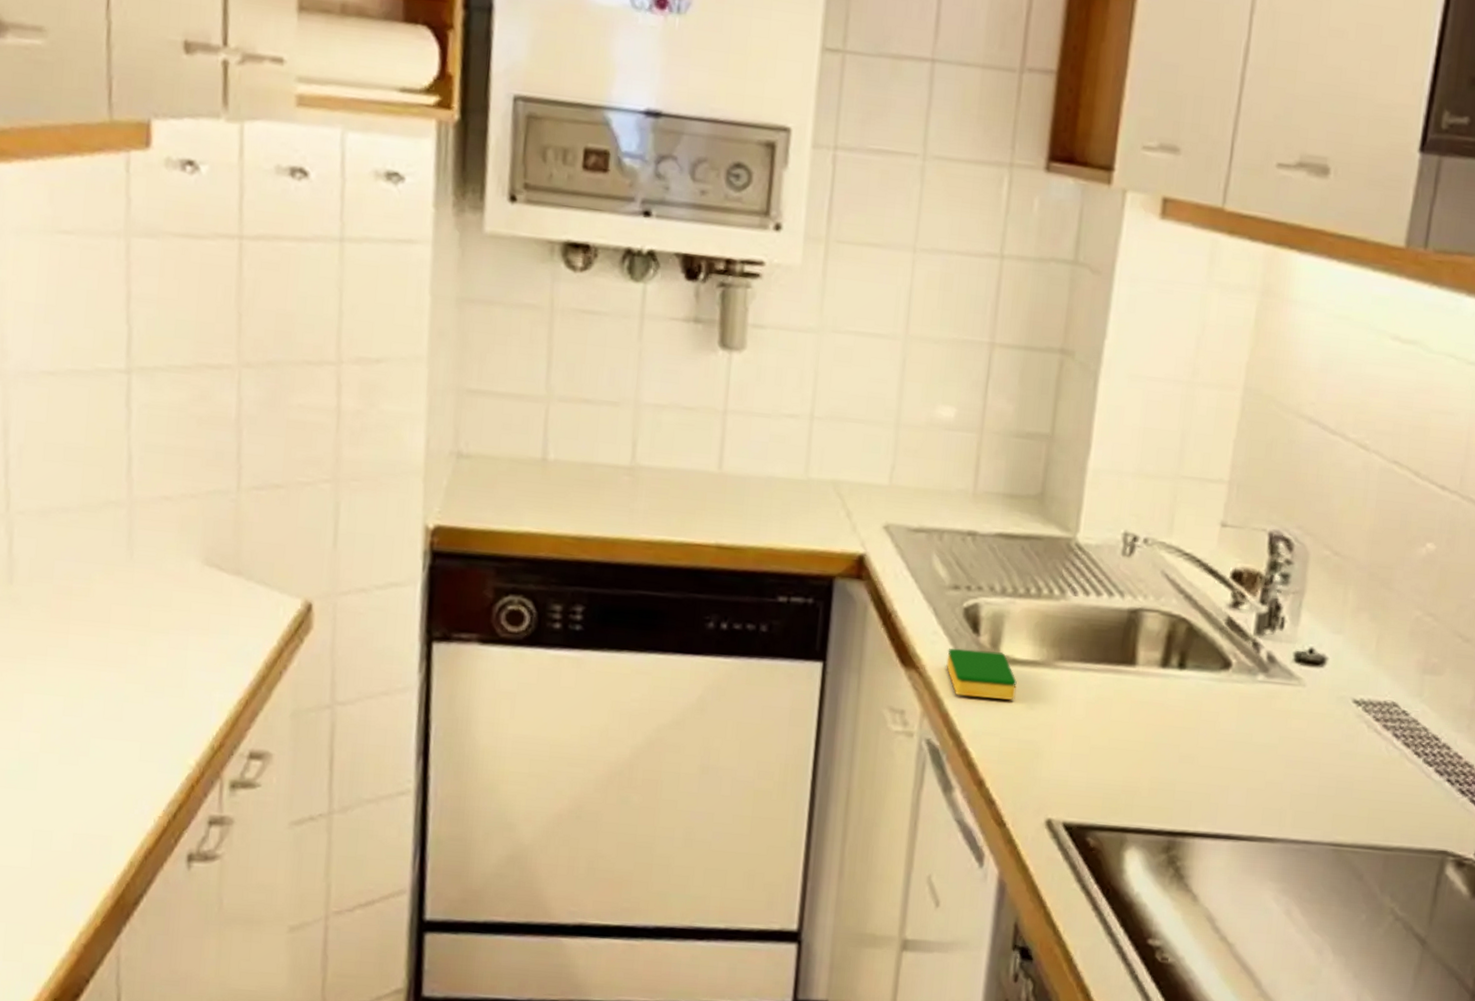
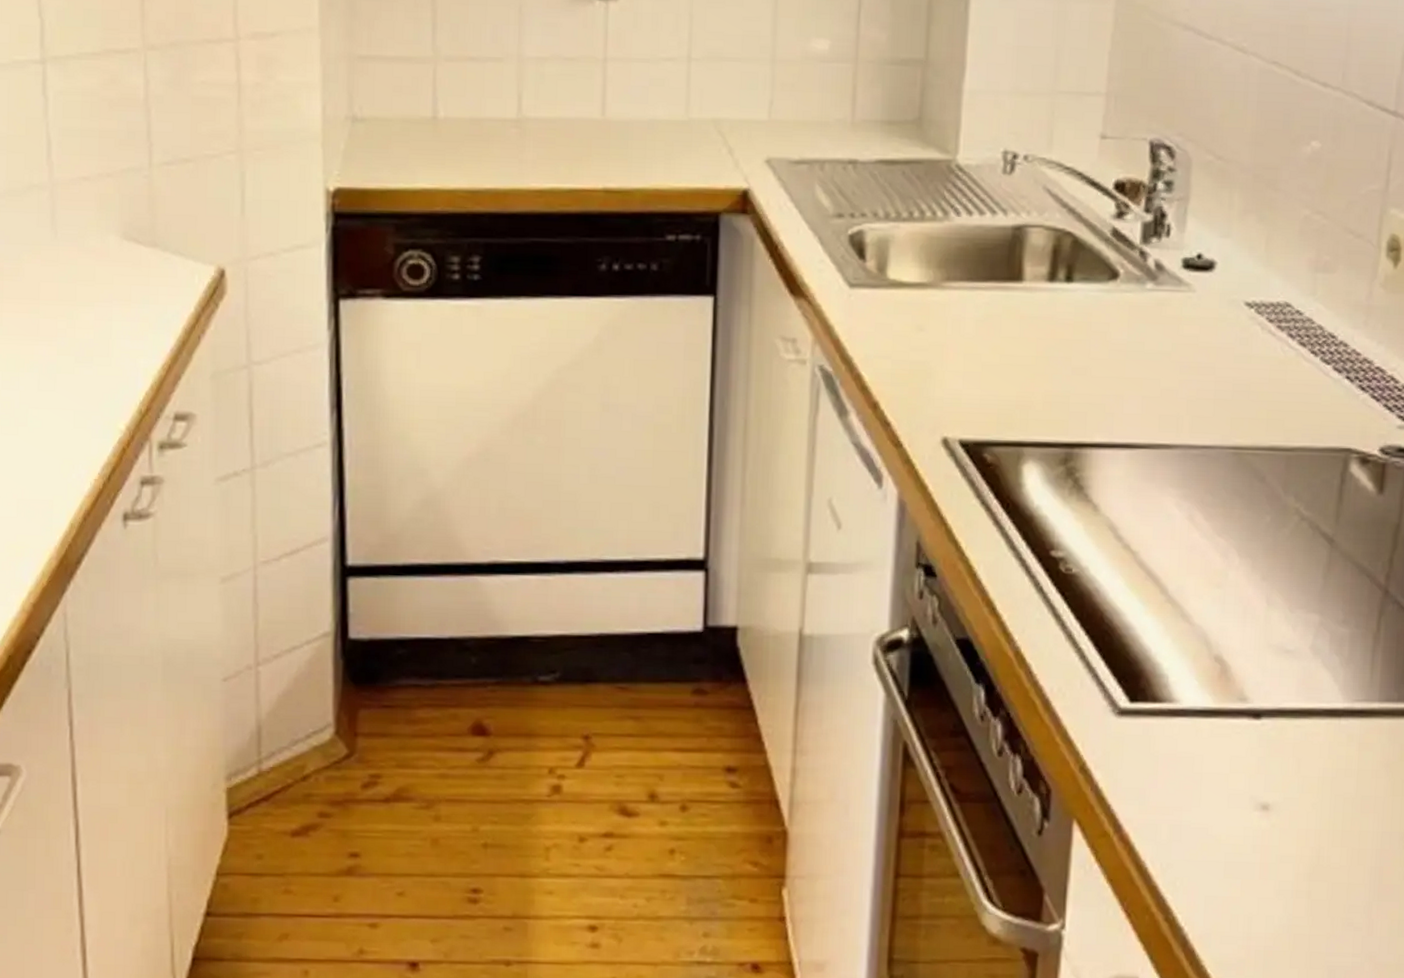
dish sponge: present [946,648,1017,700] -> none [834,275,905,323]

